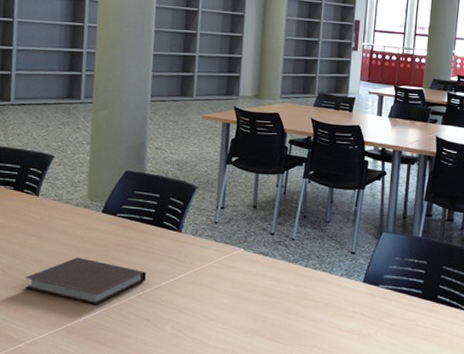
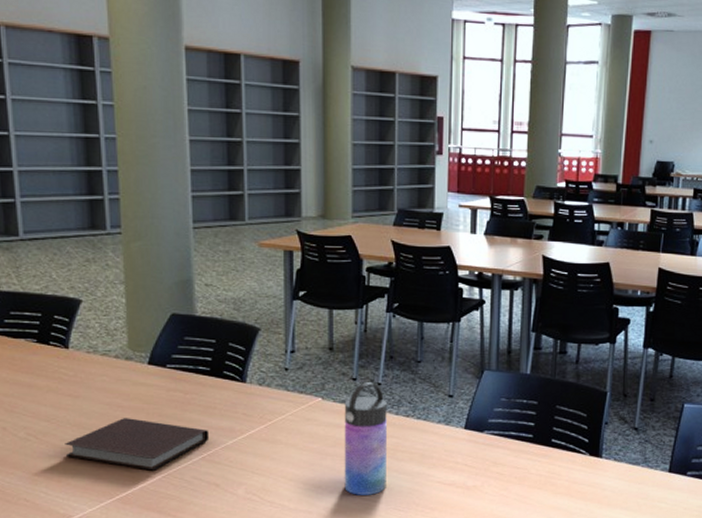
water bottle: none [257,237,298,337] -> present [344,382,387,495]

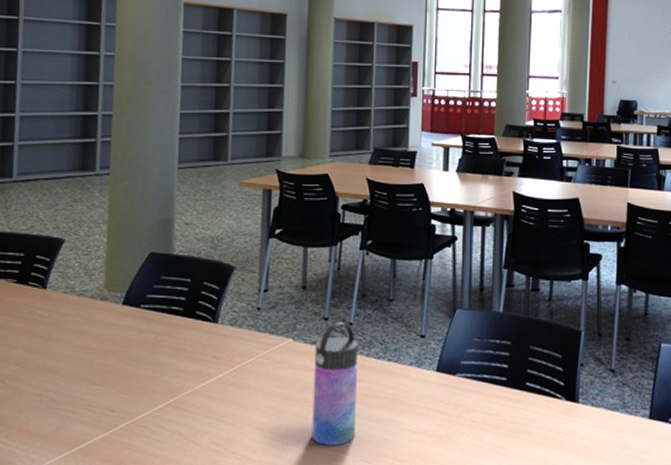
notebook: present [65,418,210,471] -> none [30,361,177,419]

